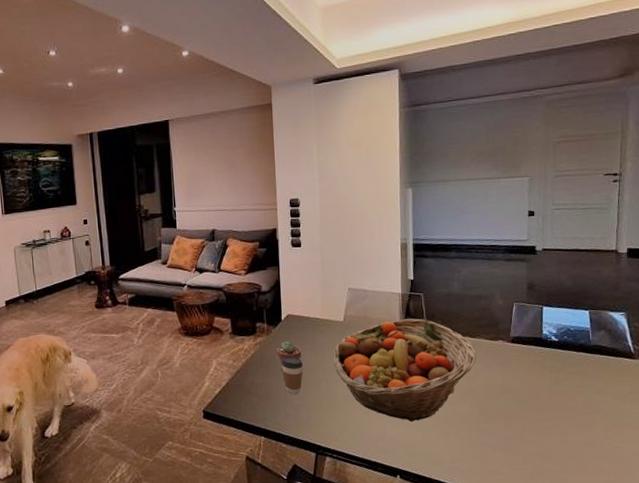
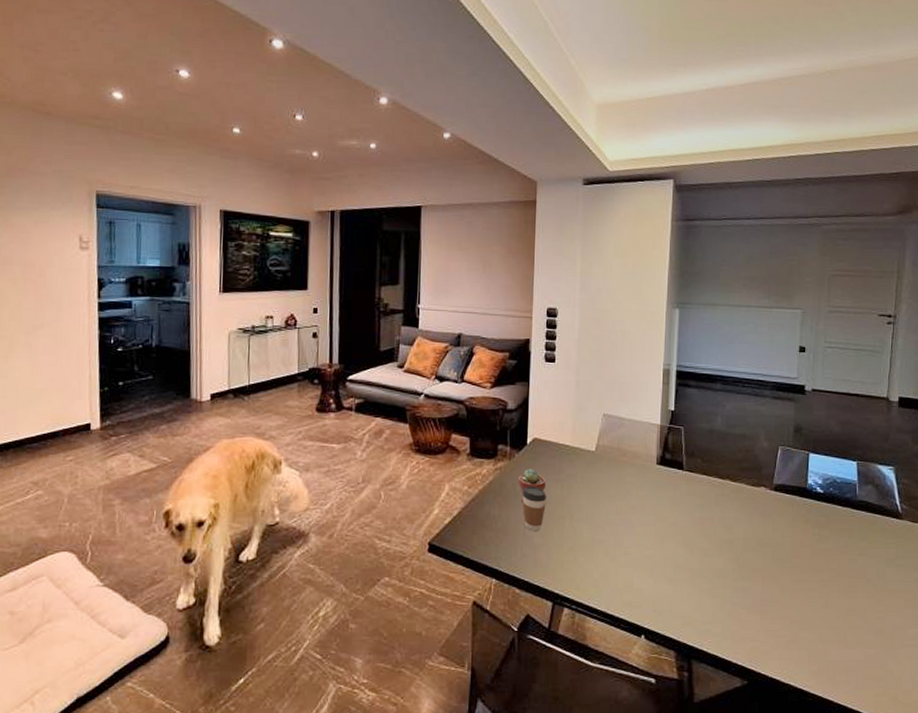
fruit basket: present [333,318,477,422] -> none [580,454,737,573]

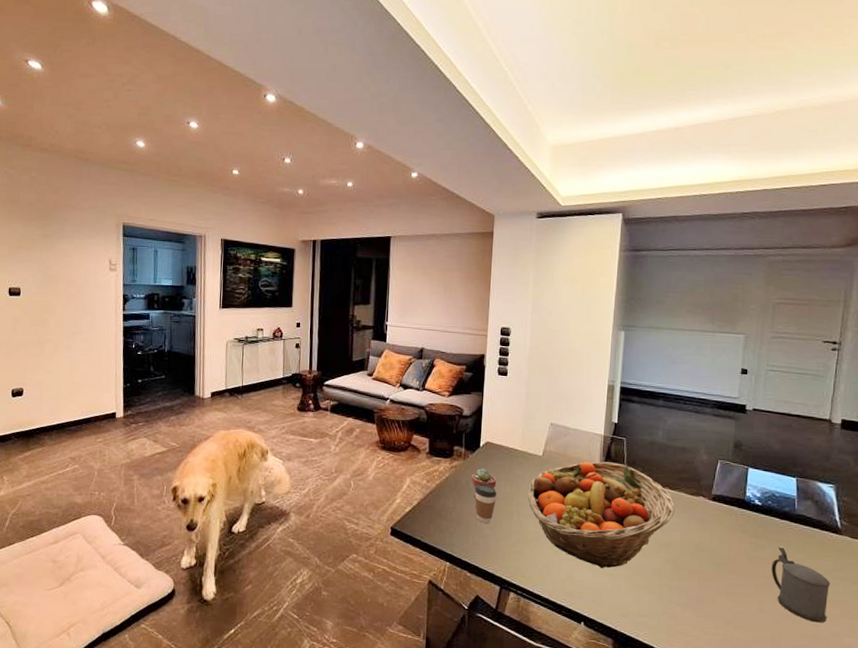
fruit basket: none [580,454,737,573] -> present [527,461,675,568]
beer stein: none [835,537,893,615] -> present [771,547,830,623]

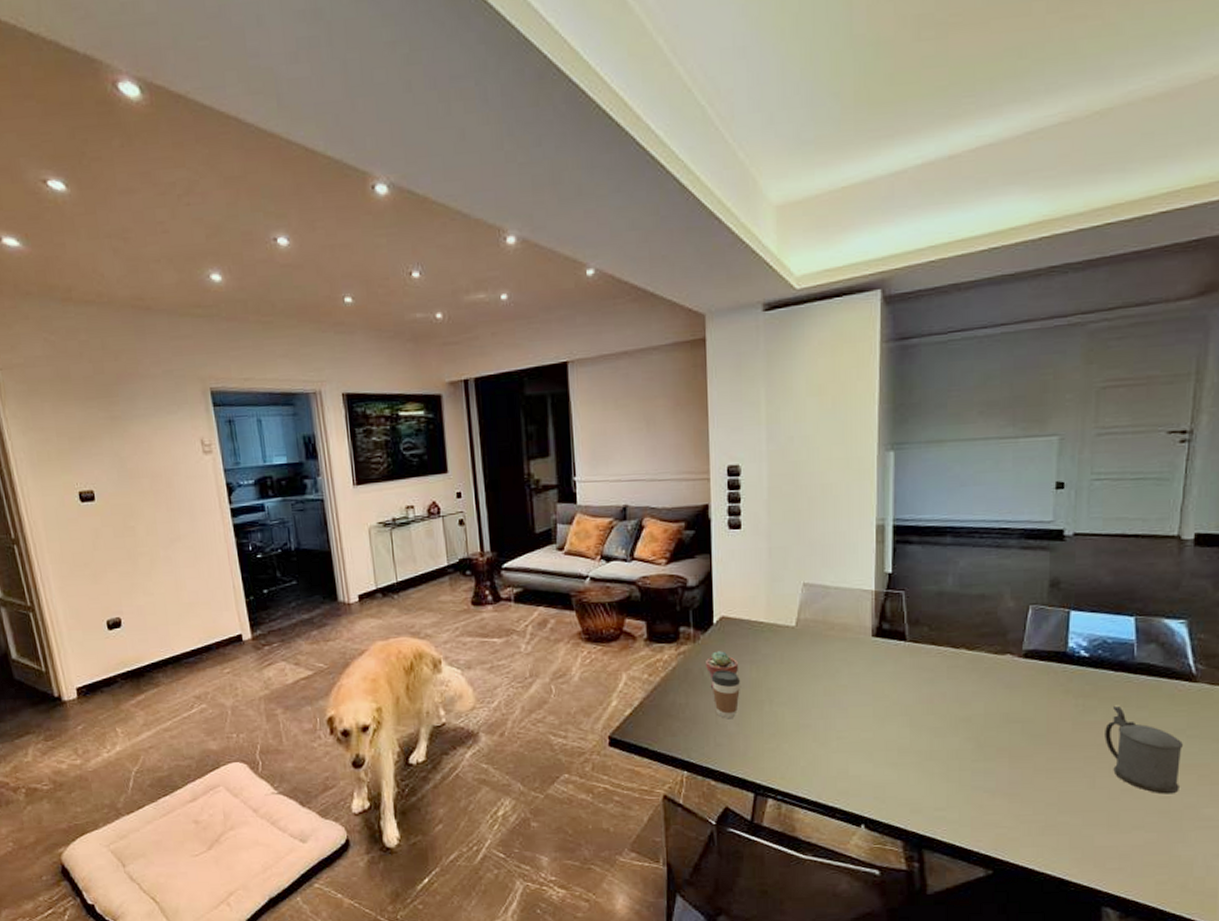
fruit basket: present [527,461,675,568] -> none [780,624,975,757]

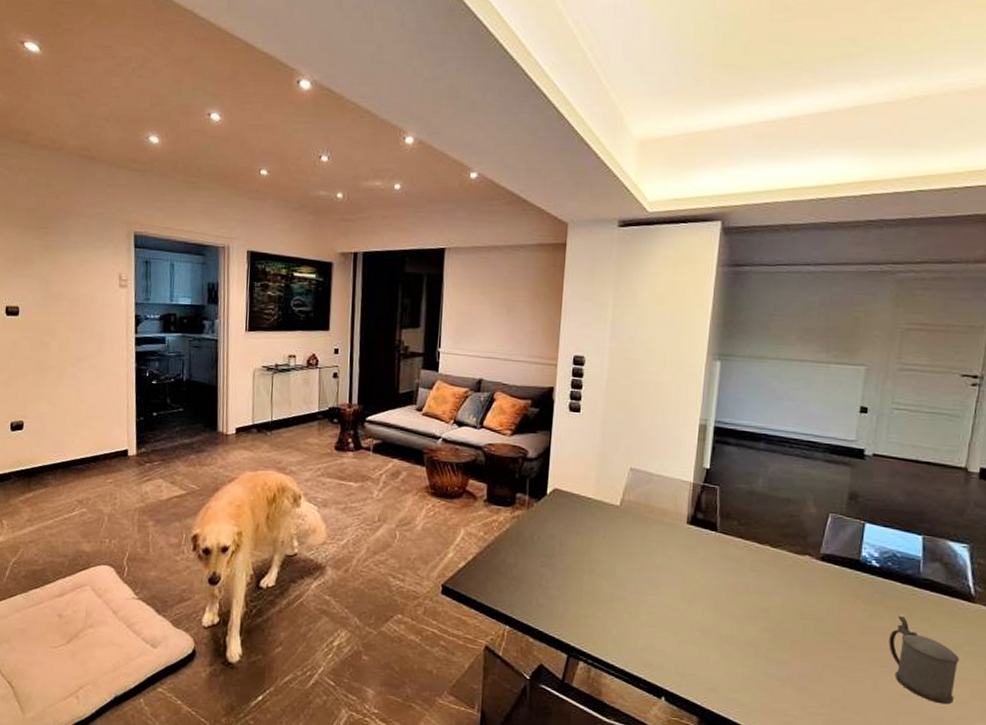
potted succulent: present [706,651,738,689] -> none [536,519,565,553]
coffee cup: present [711,669,740,718] -> none [539,536,565,582]

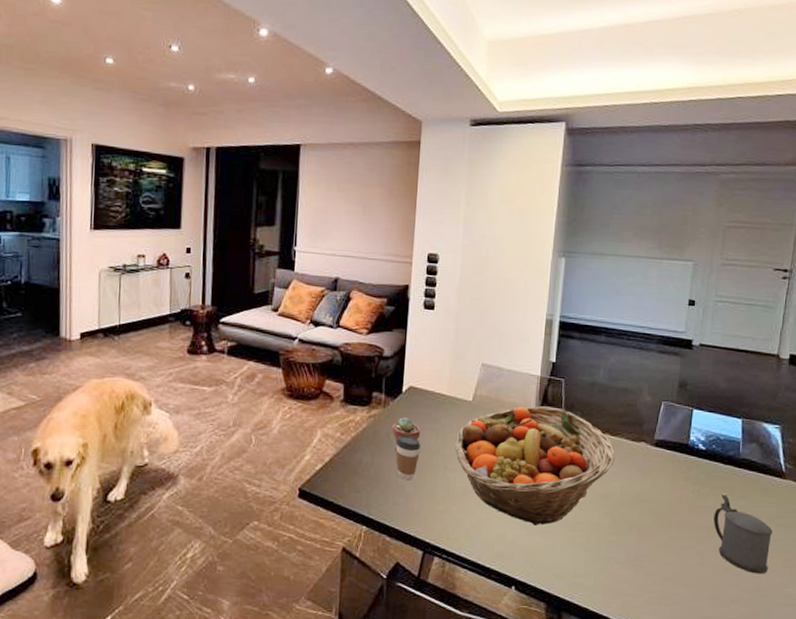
potted succulent: none [536,519,565,553] -> present [392,417,420,451]
coffee cup: none [539,536,565,582] -> present [395,434,420,479]
fruit basket: none [601,513,776,636] -> present [455,406,616,525]

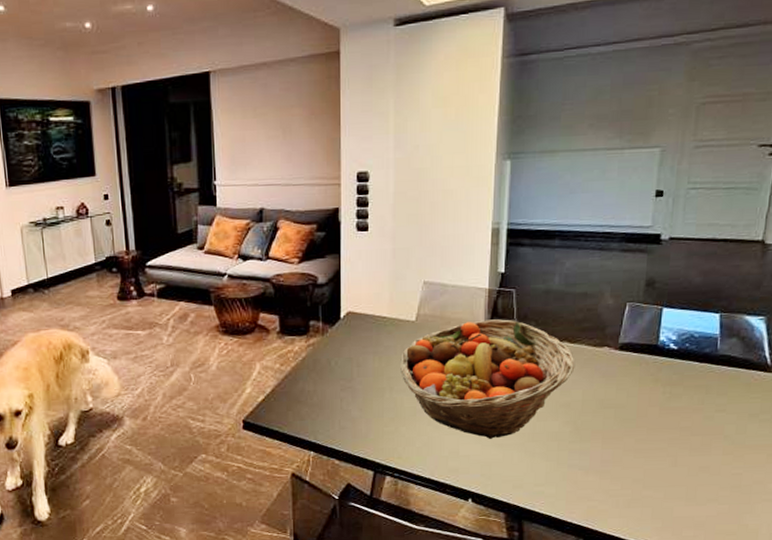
potted succulent: present [392,417,420,451] -> none [333,343,362,377]
coffee cup: present [395,434,420,479] -> none [337,360,363,404]
beer stein: present [713,495,773,574] -> none [687,394,756,471]

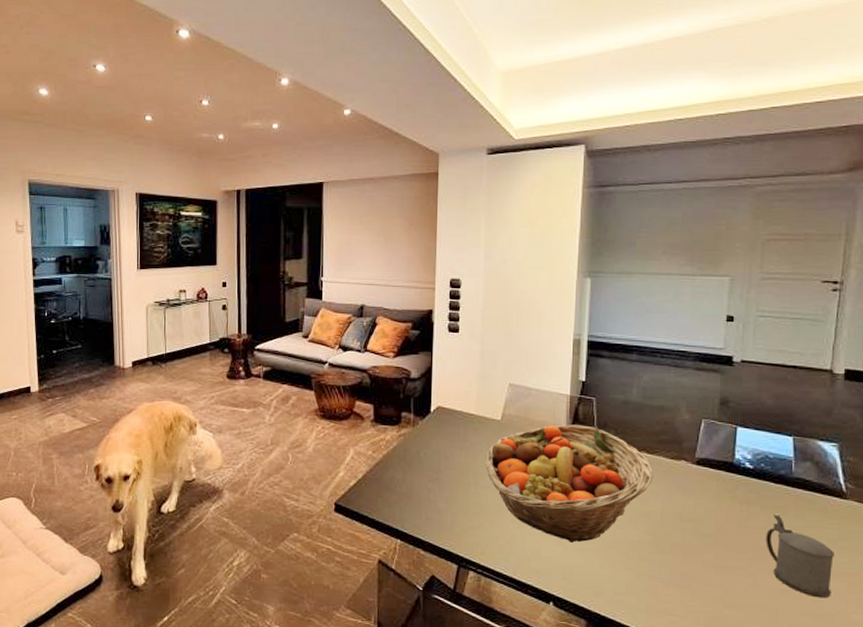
beer stein: none [687,394,756,471] -> present [766,515,834,598]

